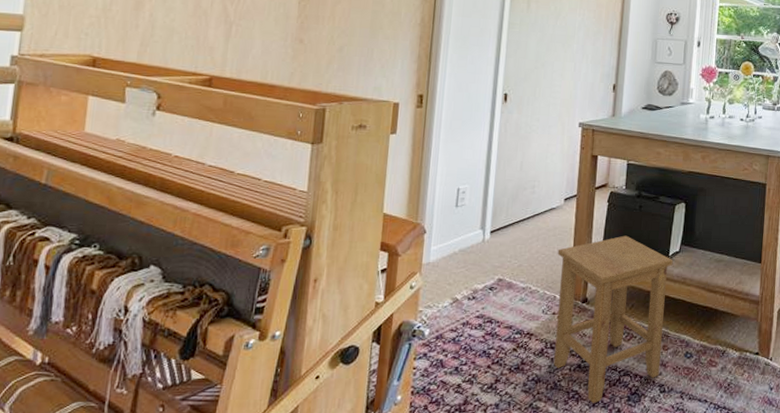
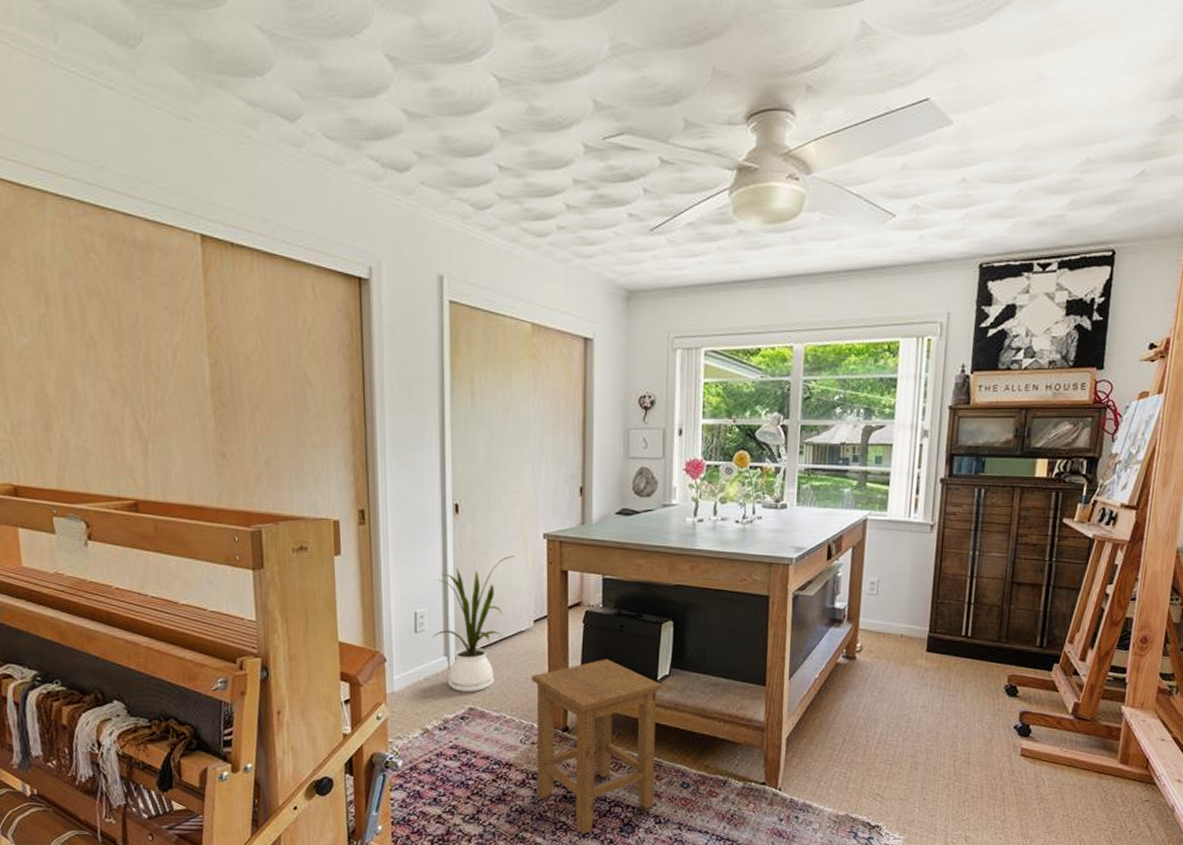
house plant: none [472,140,553,264] -> present [433,555,515,692]

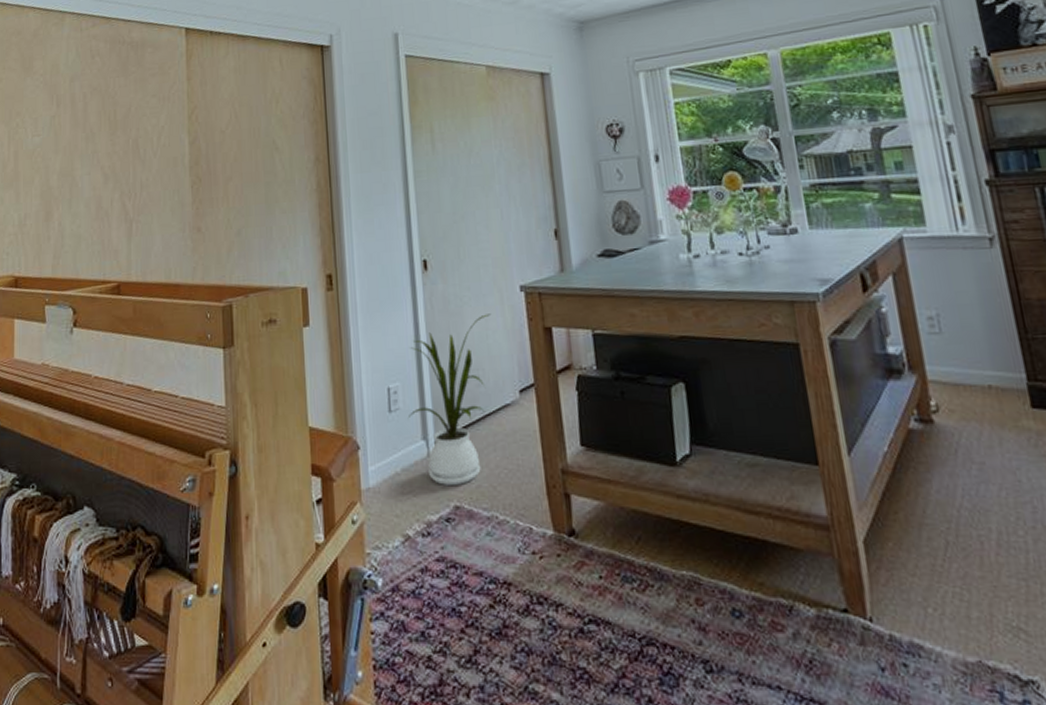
stool: present [531,659,663,835] -> none [523,435,700,689]

